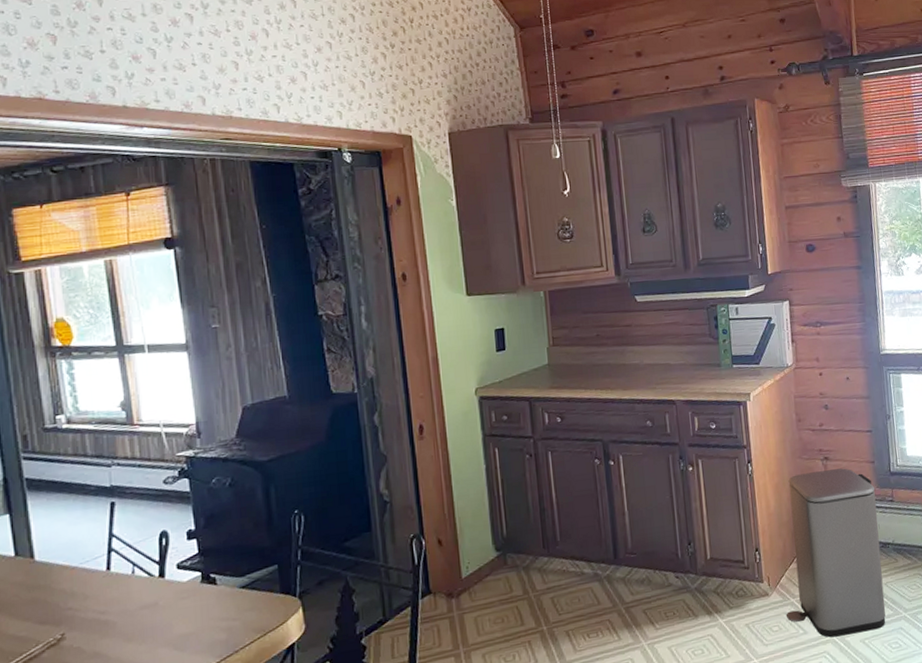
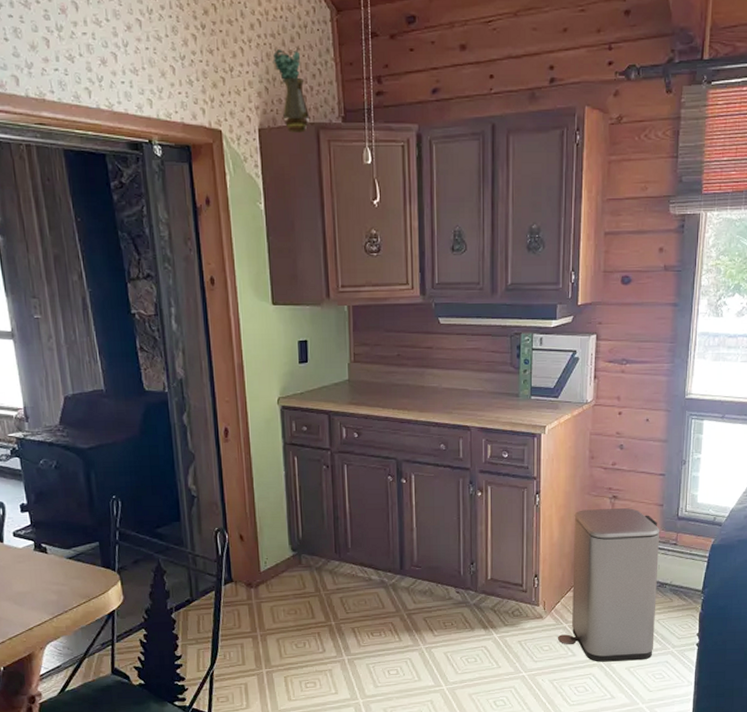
vase: none [460,61,498,135] -> present [272,48,309,133]

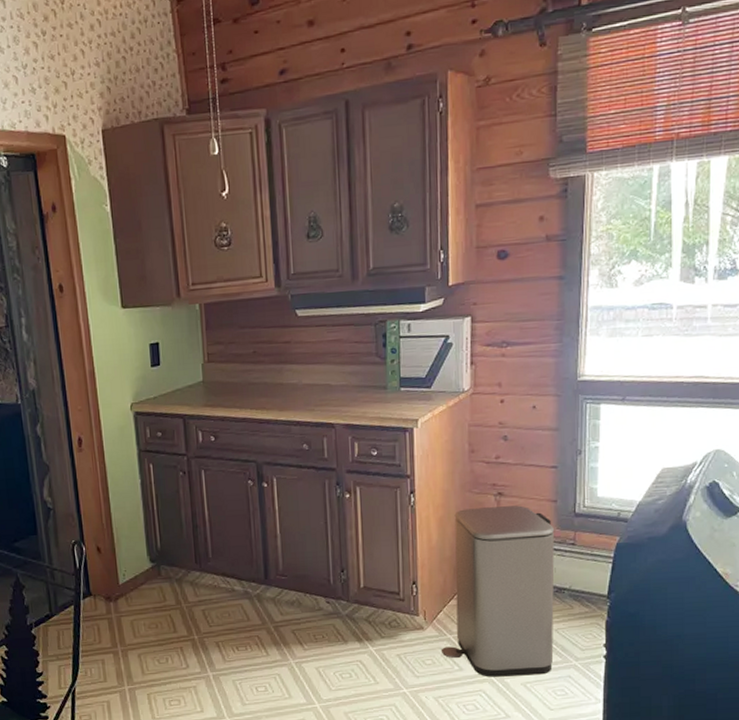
vase: present [272,48,309,133] -> none [113,44,153,131]

